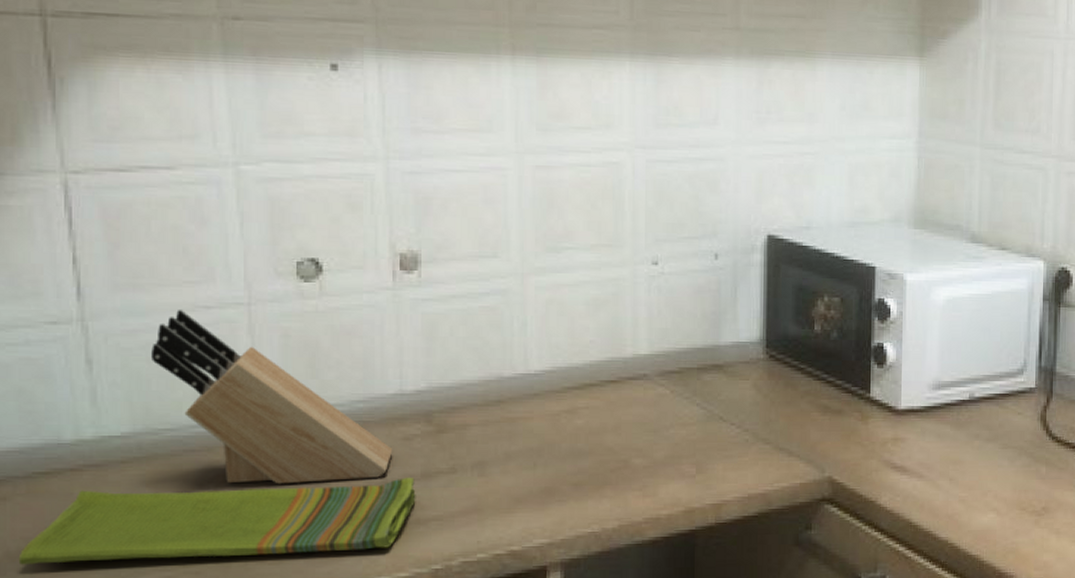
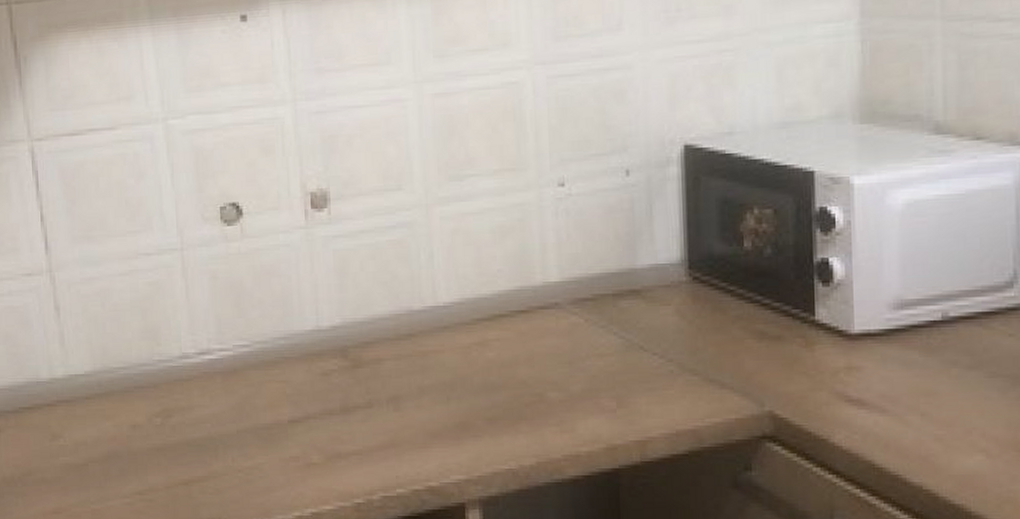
dish towel: present [18,477,416,565] -> none [12,412,337,489]
knife block: present [152,309,393,484] -> none [105,257,313,419]

